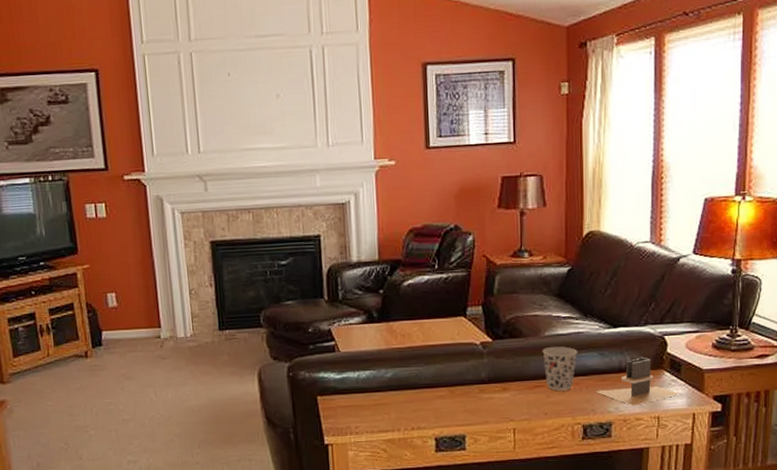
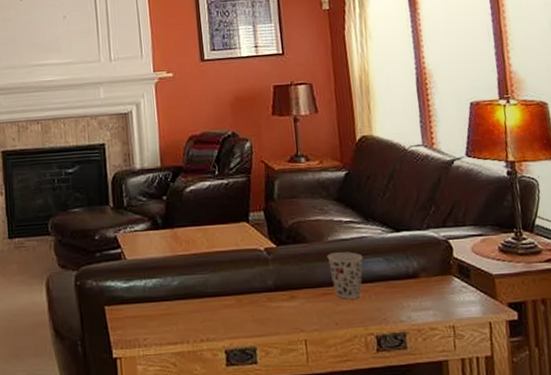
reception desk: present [596,356,679,406] -> none [386,262,472,314]

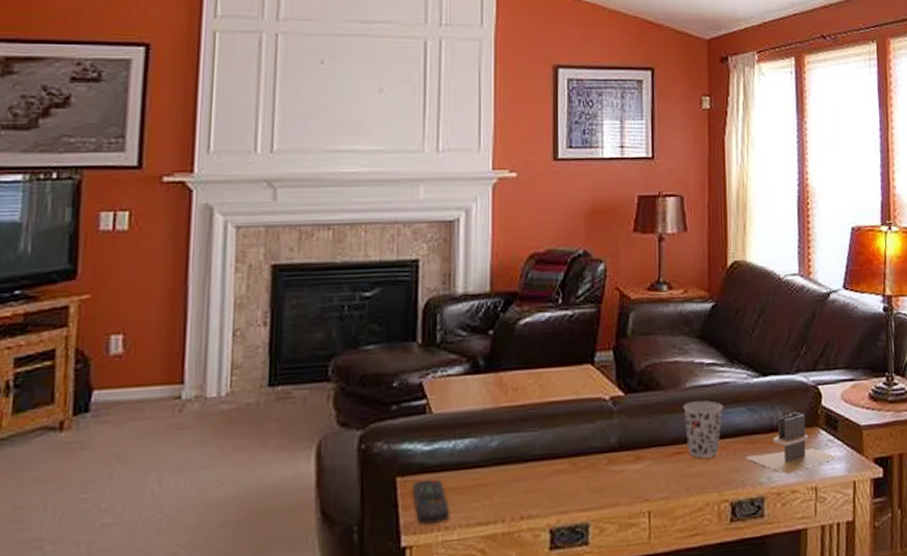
remote control: none [116,308,147,343] -> present [411,479,450,525]
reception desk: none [386,262,472,314] -> present [745,411,837,474]

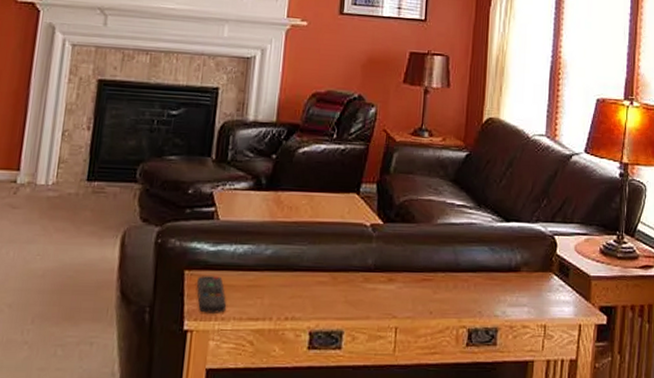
cup: present [683,400,724,459] -> none [433,237,469,287]
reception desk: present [745,411,837,474] -> none [484,256,567,311]

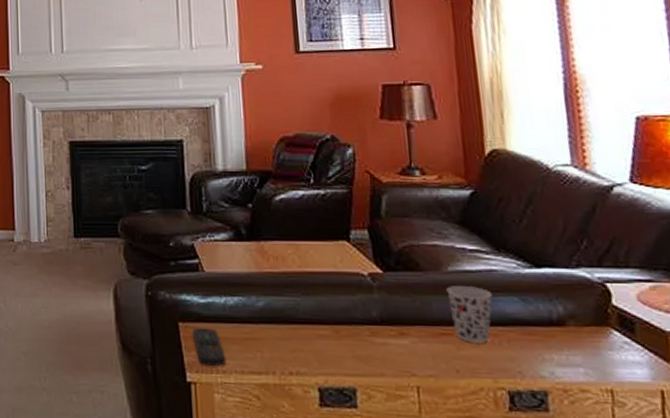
cup: none [433,237,469,287] -> present [446,286,493,343]

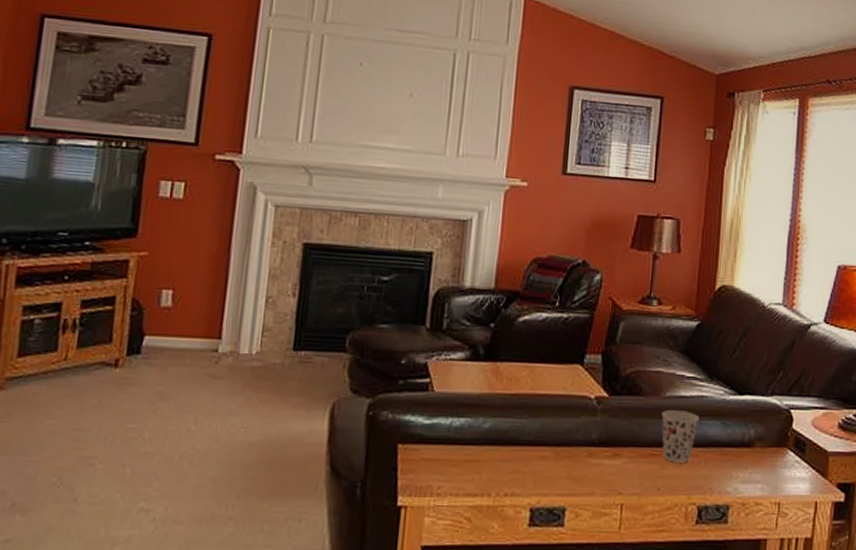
remote control: present [192,328,227,367] -> none [410,450,443,490]

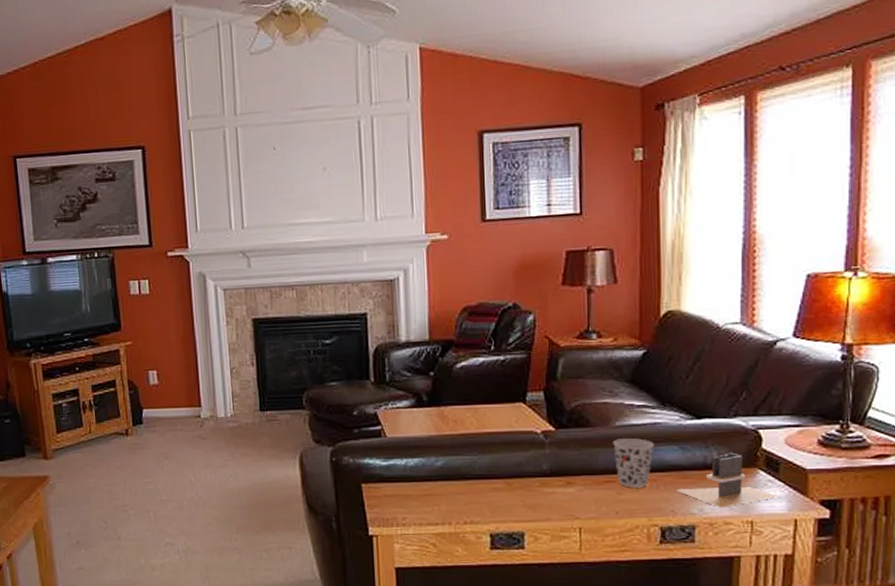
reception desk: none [715,431,802,487] -> present [676,452,777,508]

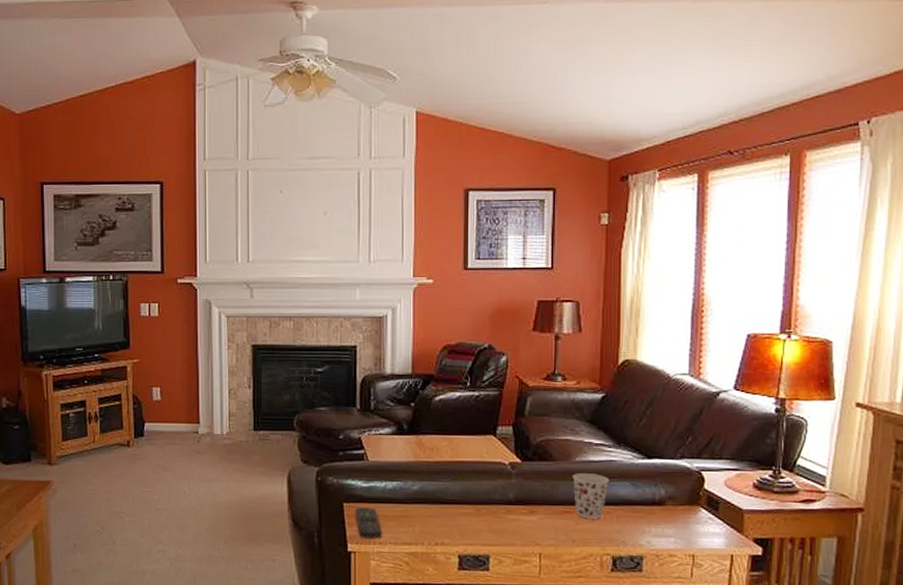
remote control: none [374,487,406,521] -> present [354,507,383,539]
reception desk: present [676,452,777,508] -> none [627,491,716,541]

